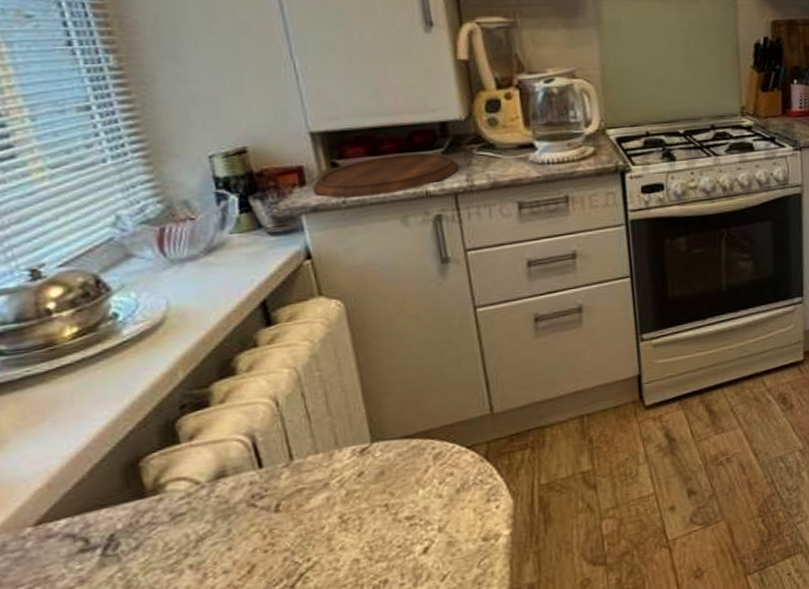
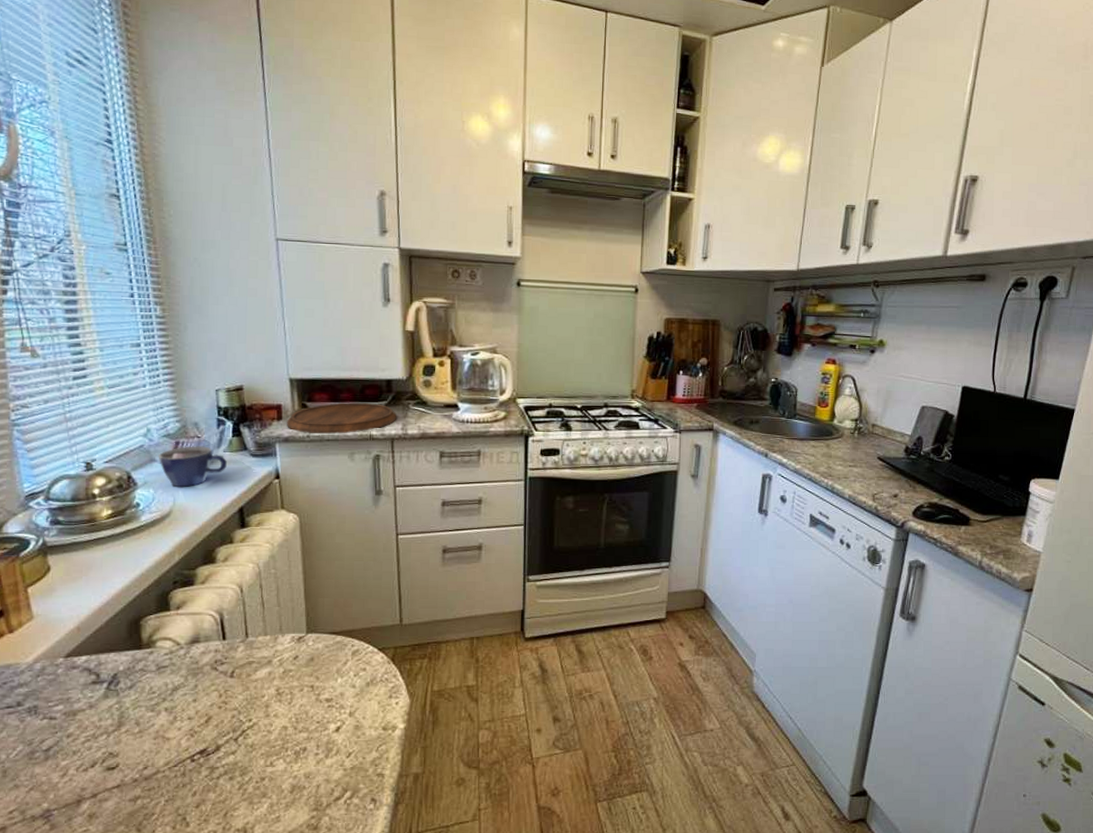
cup: none [136,229,238,286] -> present [158,446,228,487]

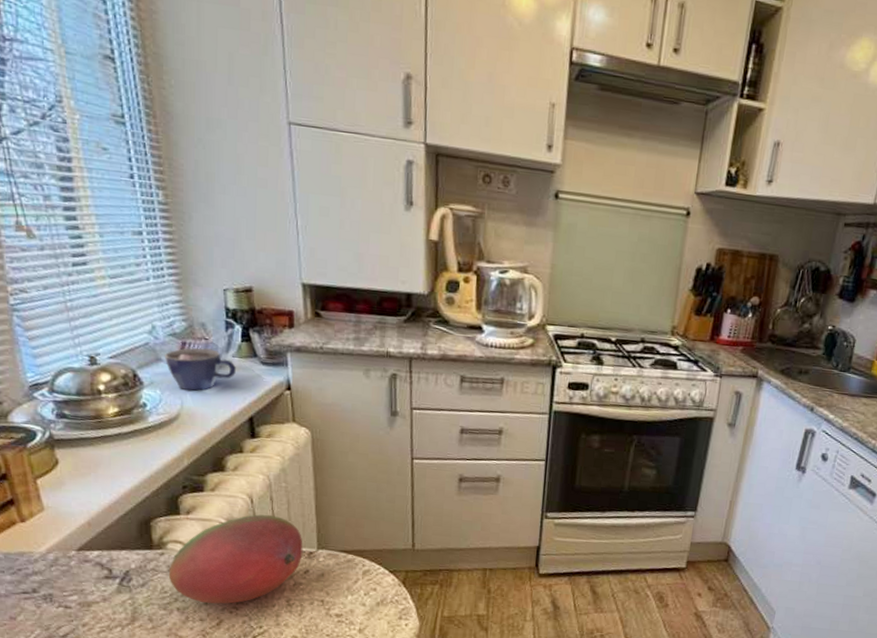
fruit: none [157,603,293,700] -> present [168,514,303,604]
cutting board: present [287,403,396,434] -> none [299,314,416,348]

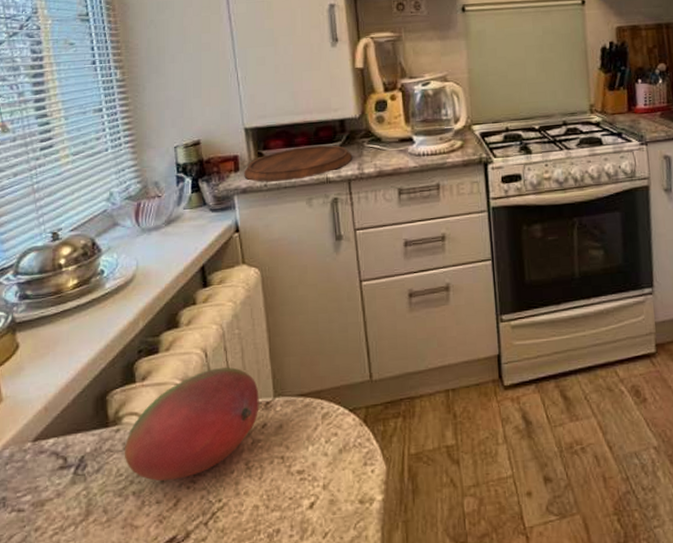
cup: present [164,348,237,391] -> none [120,205,188,250]
cutting board: none [299,314,416,348] -> present [244,145,352,183]

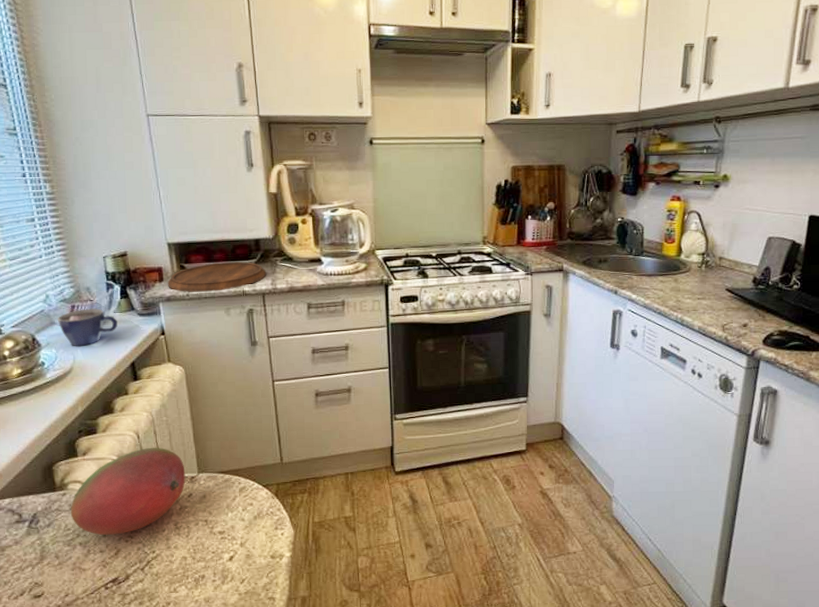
cup: none [120,205,188,250] -> present [57,308,118,346]

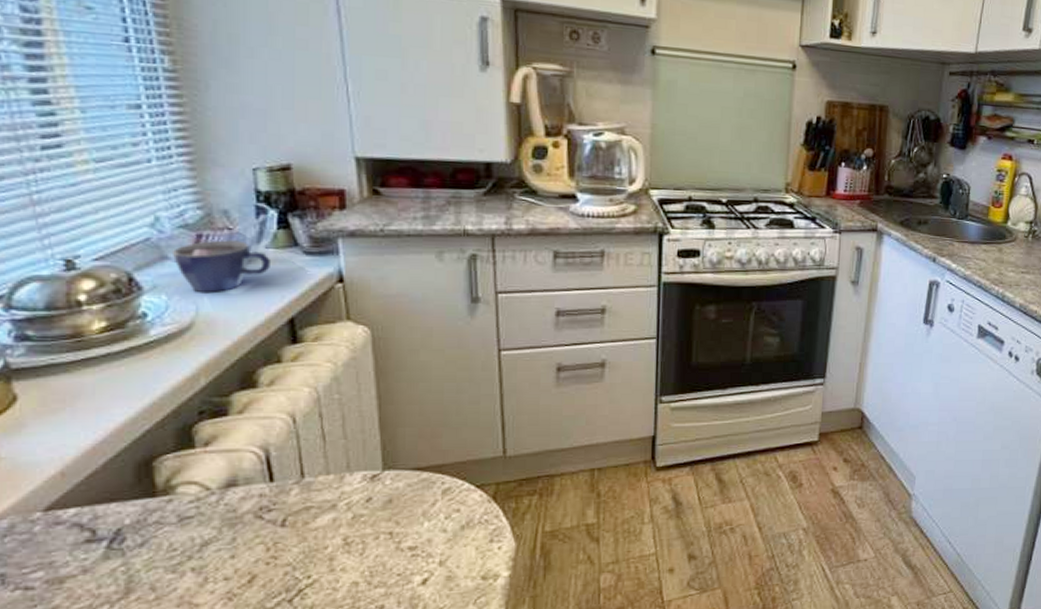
fruit: present [70,448,186,535] -> none [179,436,364,556]
cutting board: present [168,262,266,292] -> none [353,189,498,228]

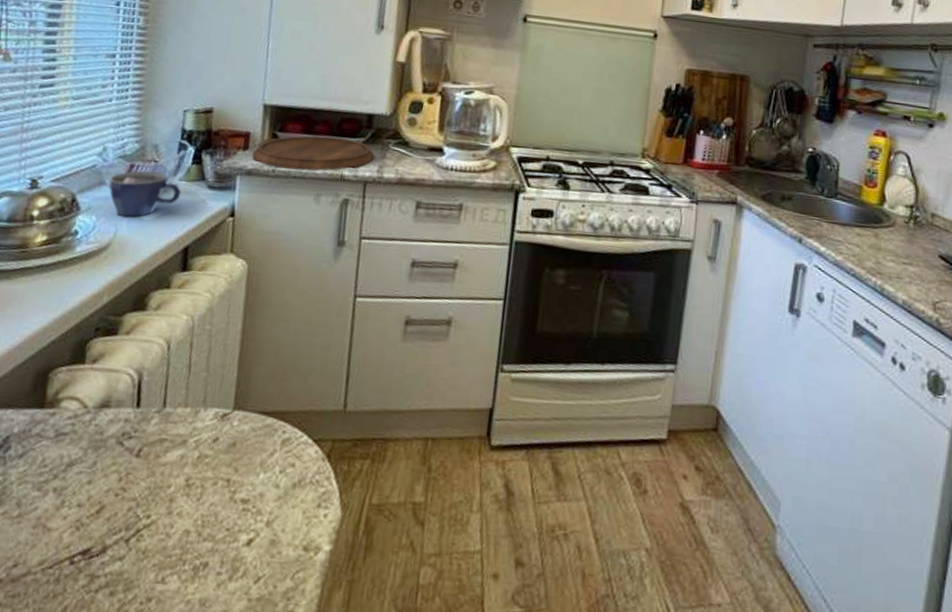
cutting board: none [353,189,498,228] -> present [252,136,374,171]

